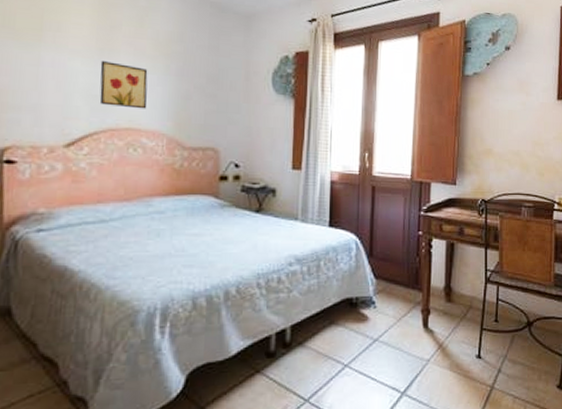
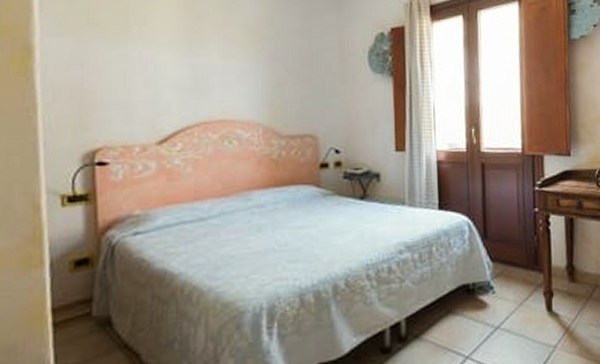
wall art: present [99,61,148,109] -> none [189,52,240,99]

